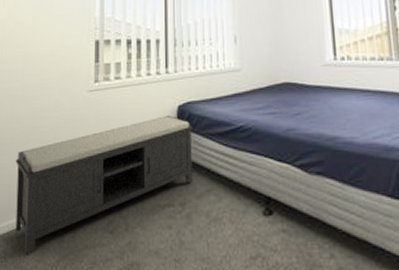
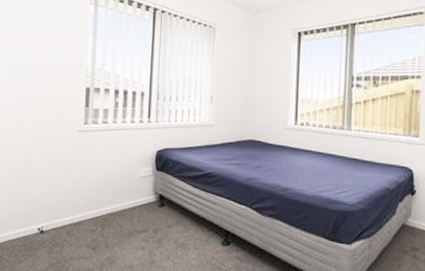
bench: present [15,116,193,255] -> none [11,158,168,261]

